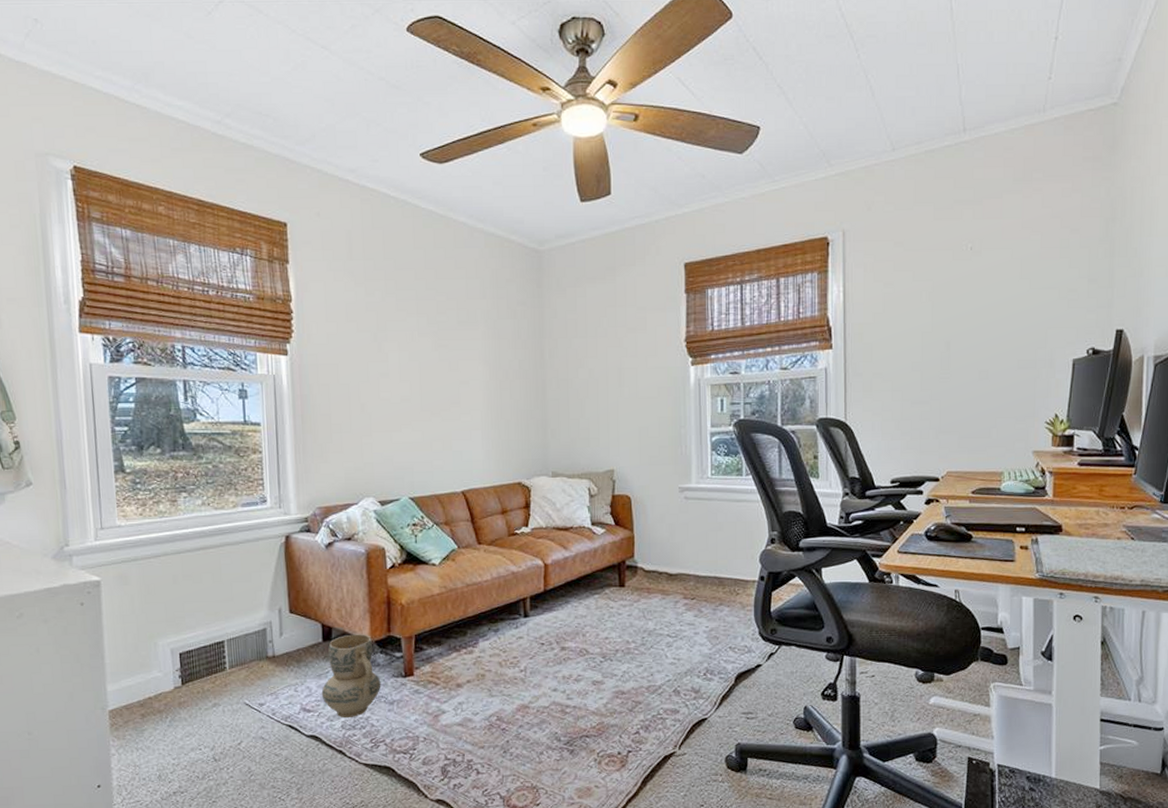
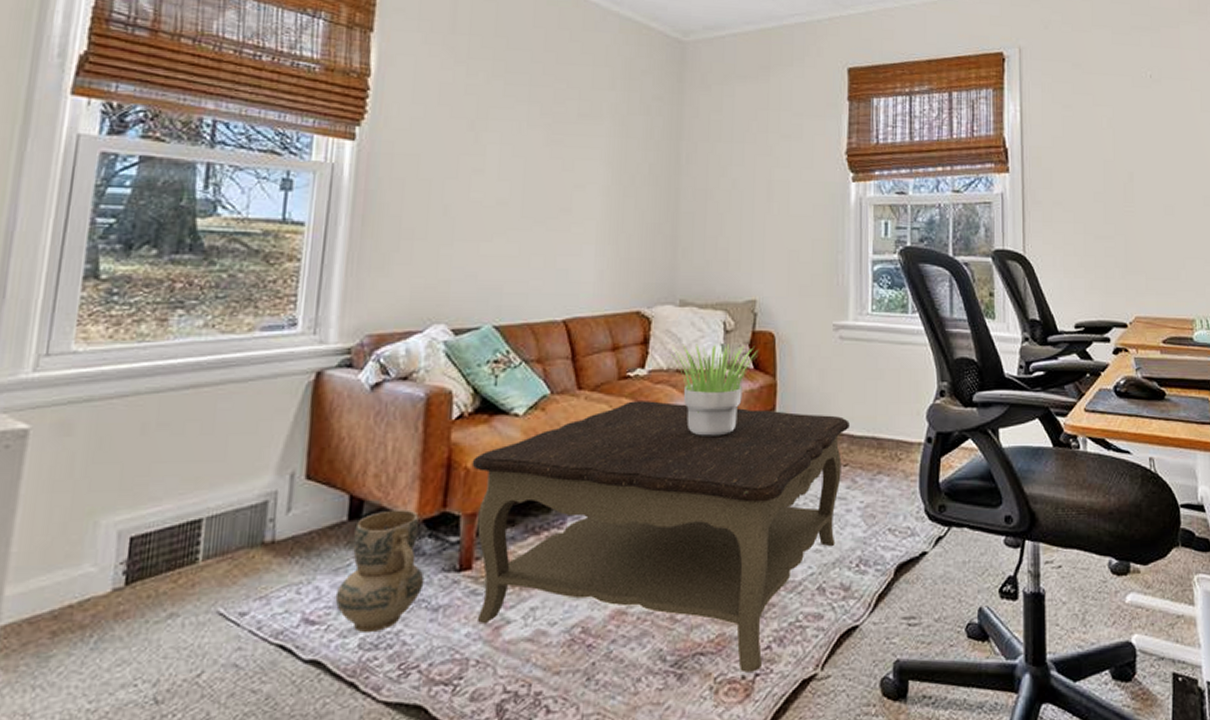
coffee table: none [405,552,695,750] -> present [472,401,850,673]
potted plant: none [548,506,617,578] -> present [671,344,757,436]

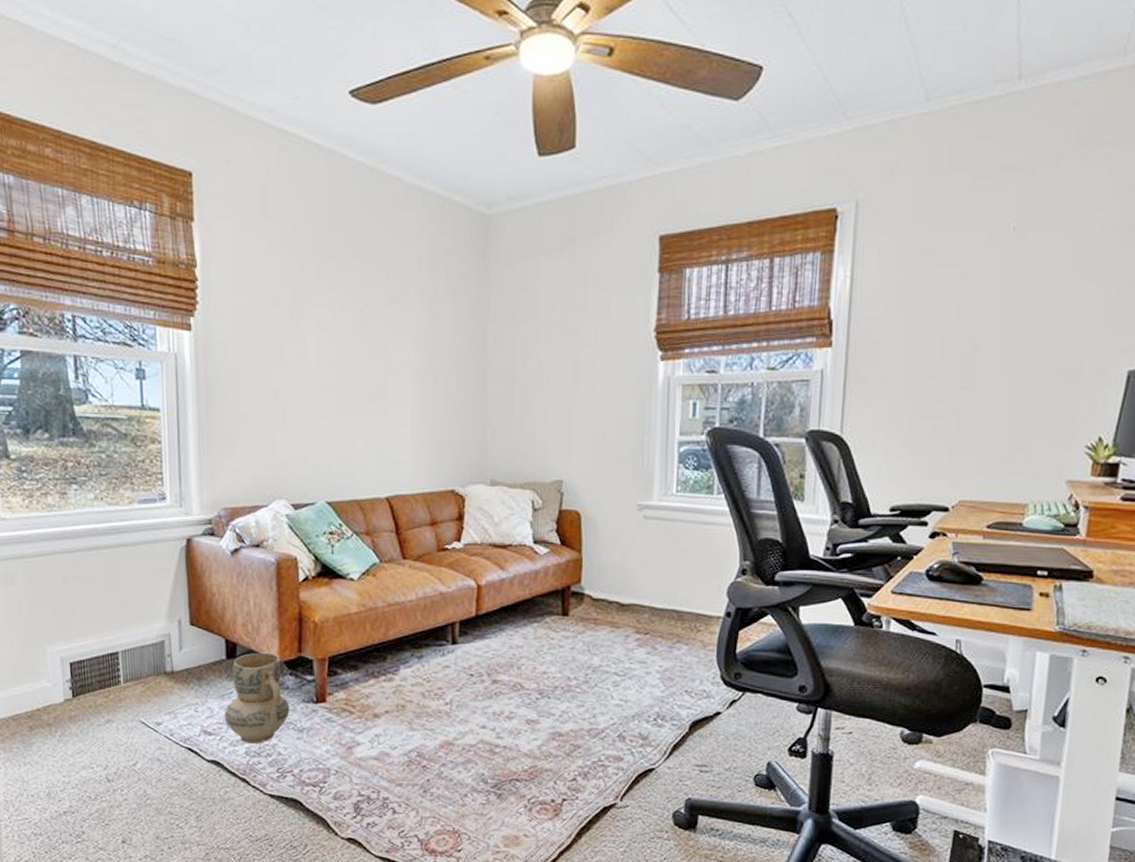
coffee table: present [472,401,850,673] -> none [318,570,651,797]
potted plant: present [671,344,757,436] -> none [484,520,564,604]

